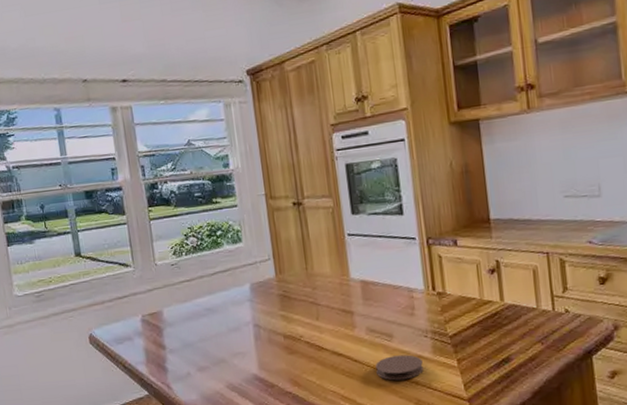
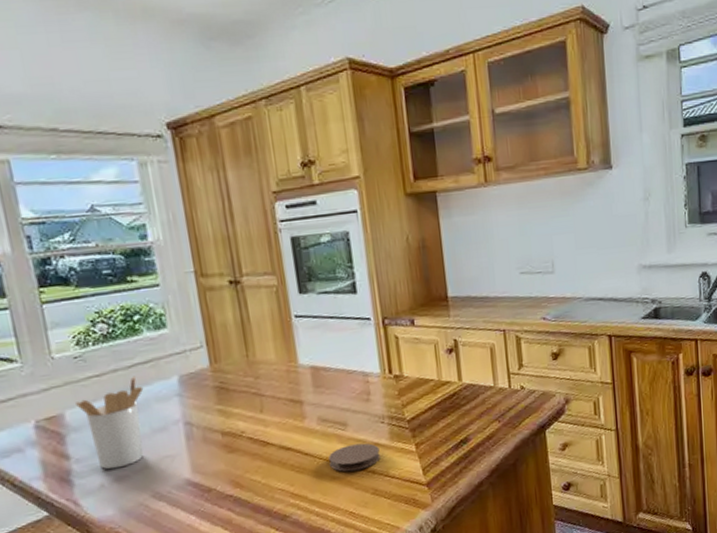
utensil holder: none [171,282,223,361] -> present [76,375,144,470]

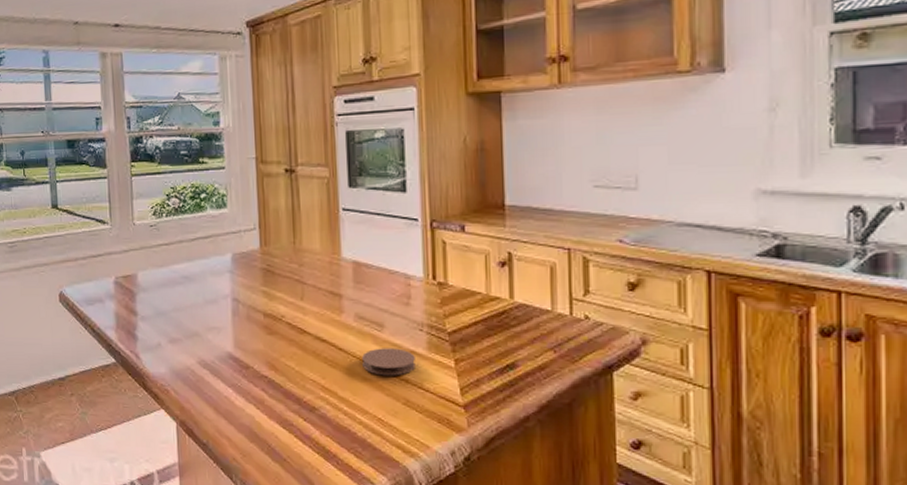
utensil holder: present [76,375,144,470] -> none [147,248,202,331]

